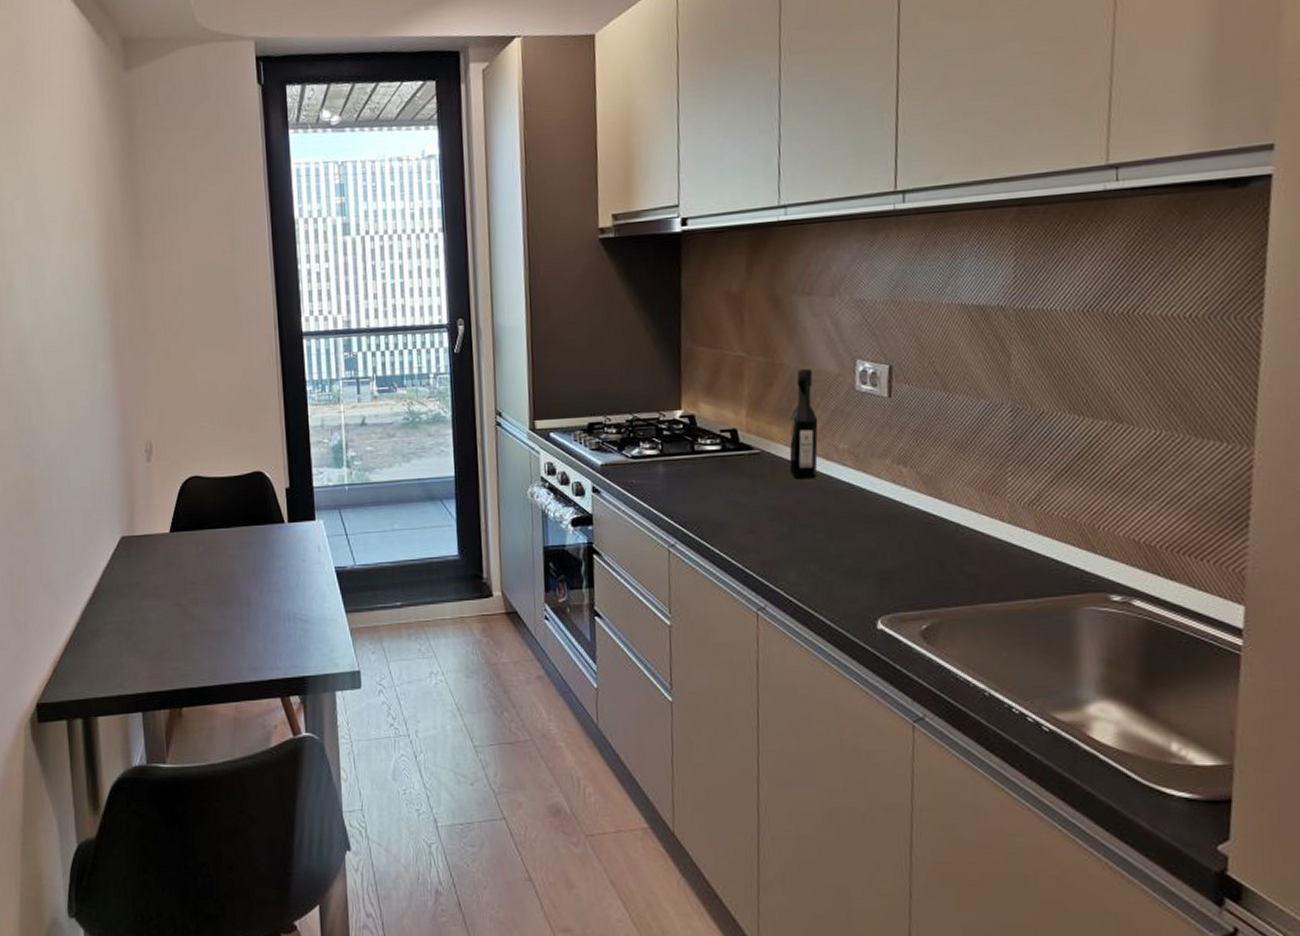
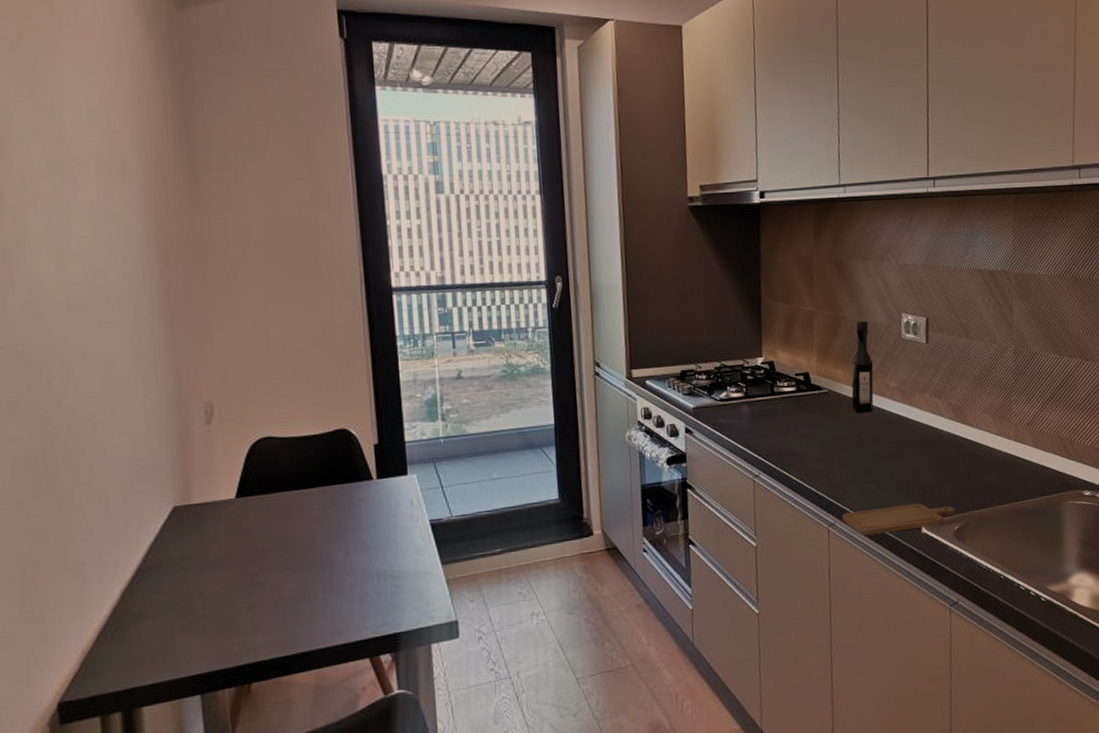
chopping board: none [774,592,923,626] -> present [842,503,955,536]

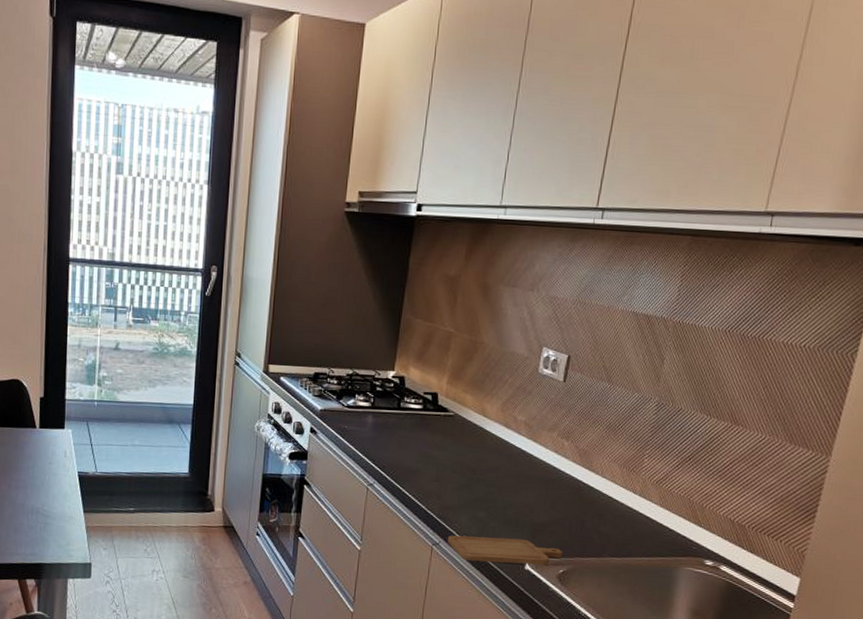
bottle: present [851,320,874,413] -> none [476,348,507,442]

